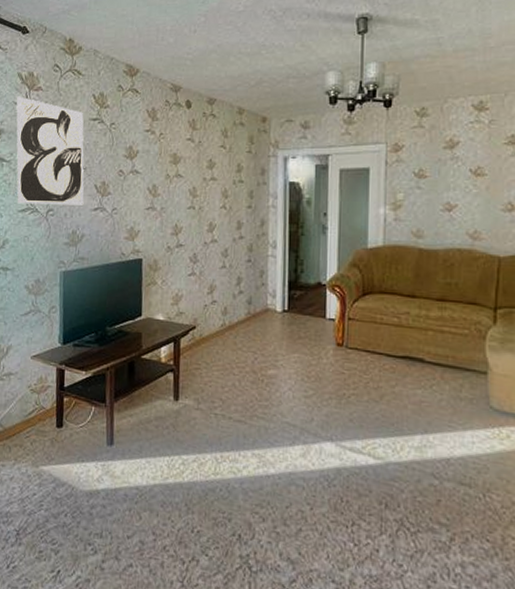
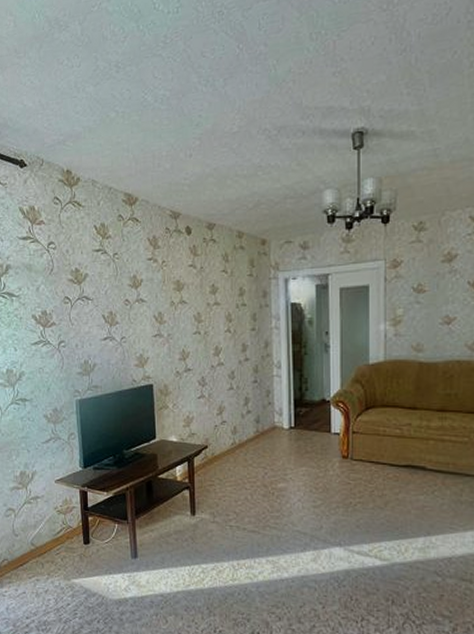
wall art: present [16,96,84,206] -> none [20,231,93,337]

